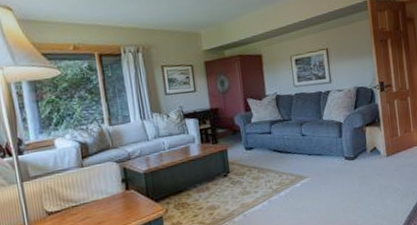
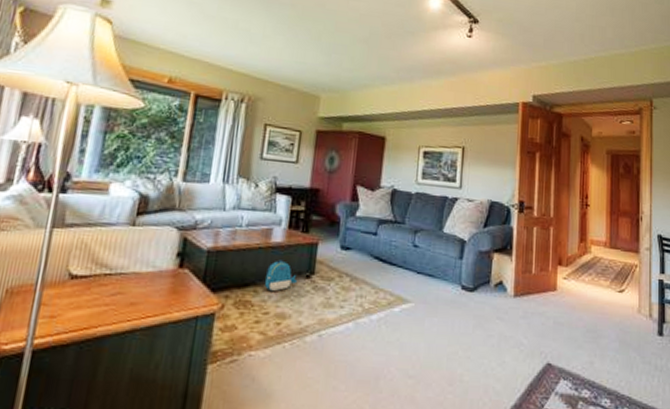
backpack: none [192,168,218,193] -> present [265,260,298,292]

